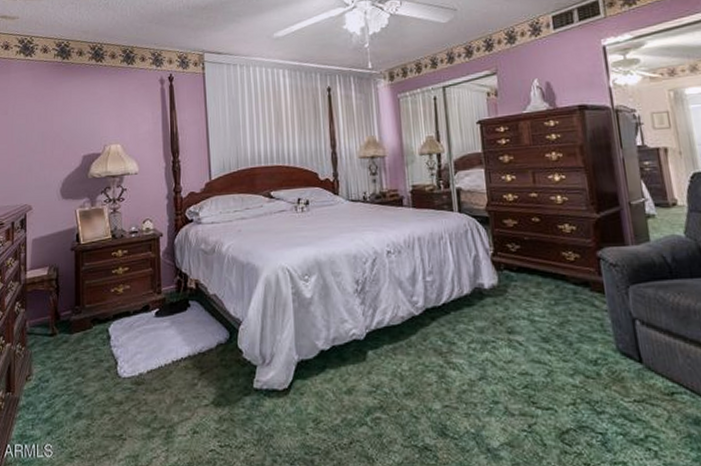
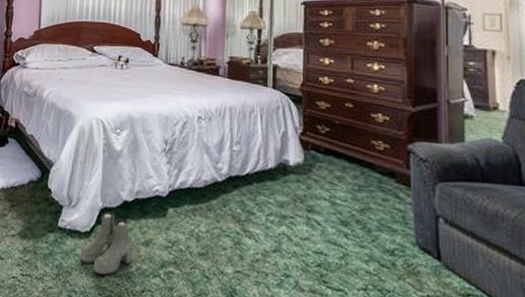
boots: none [280,363,337,433] -> present [80,211,134,275]

